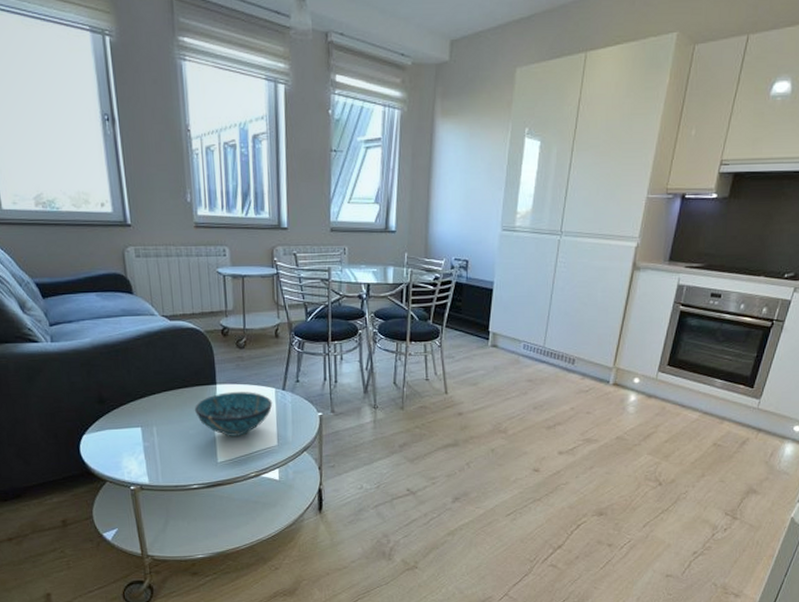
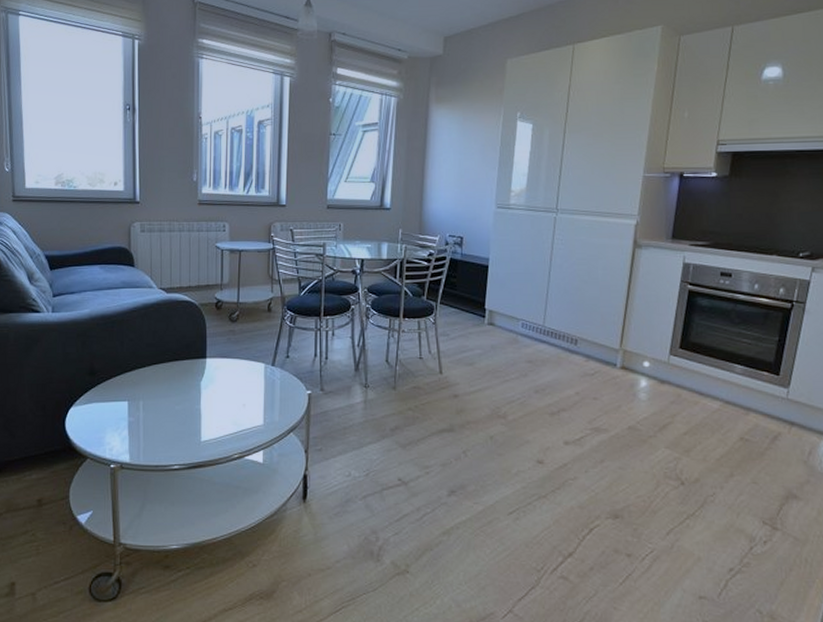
decorative bowl: present [194,392,273,436] -> none [182,367,261,413]

